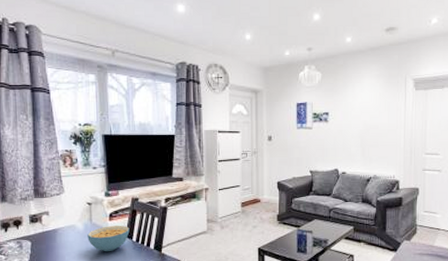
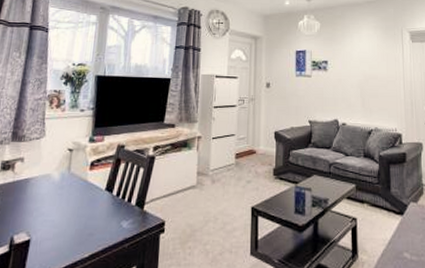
cereal bowl: present [87,225,130,252] -> none [62,175,111,208]

